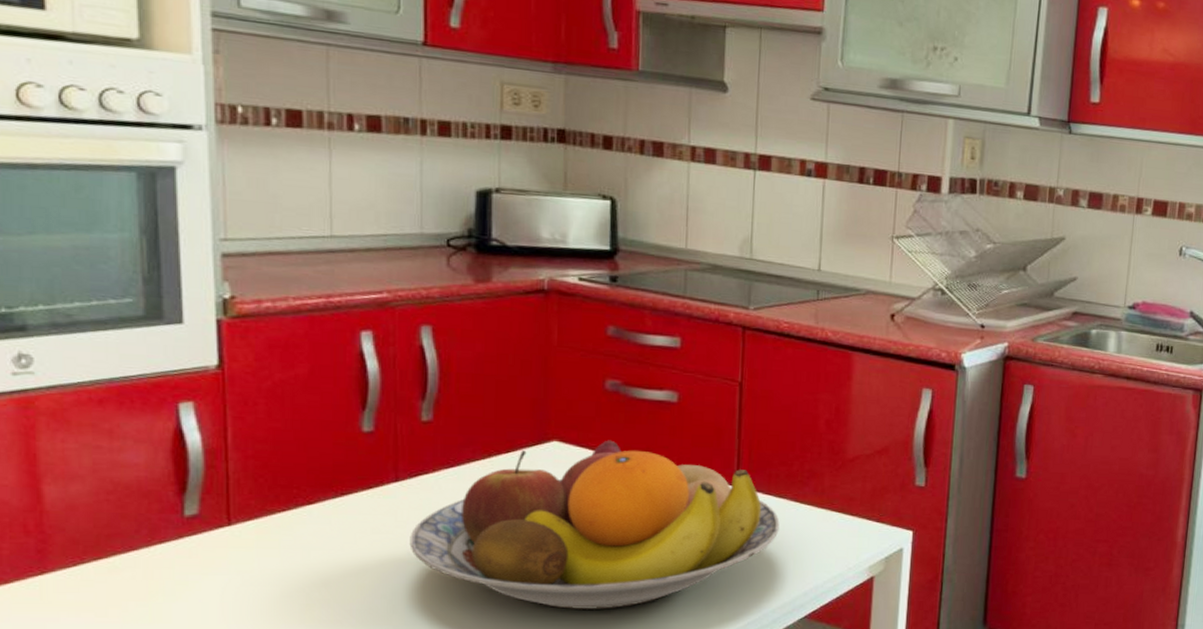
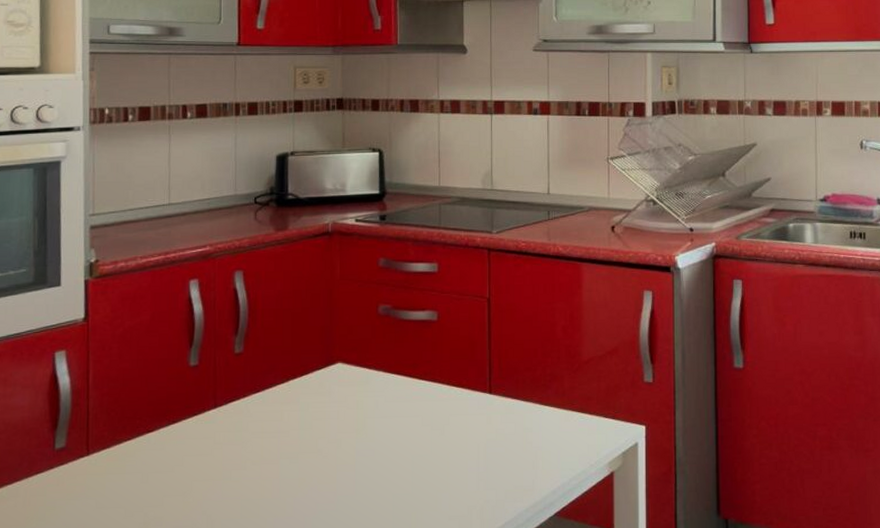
fruit bowl: present [409,440,780,609] -> none [225,358,528,517]

